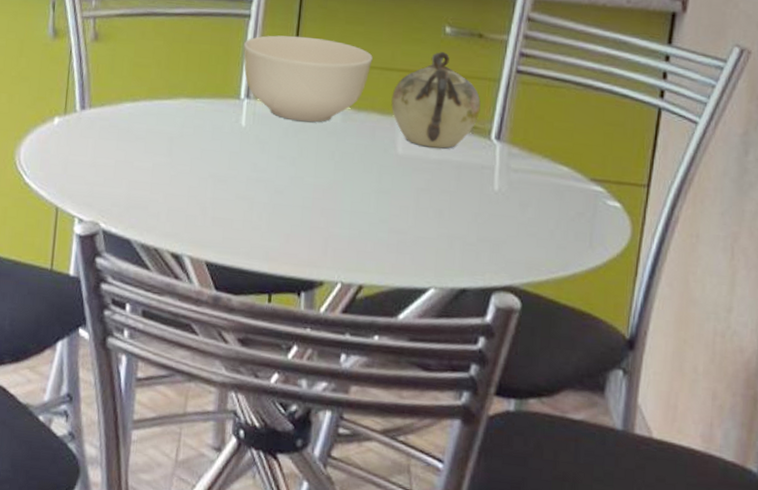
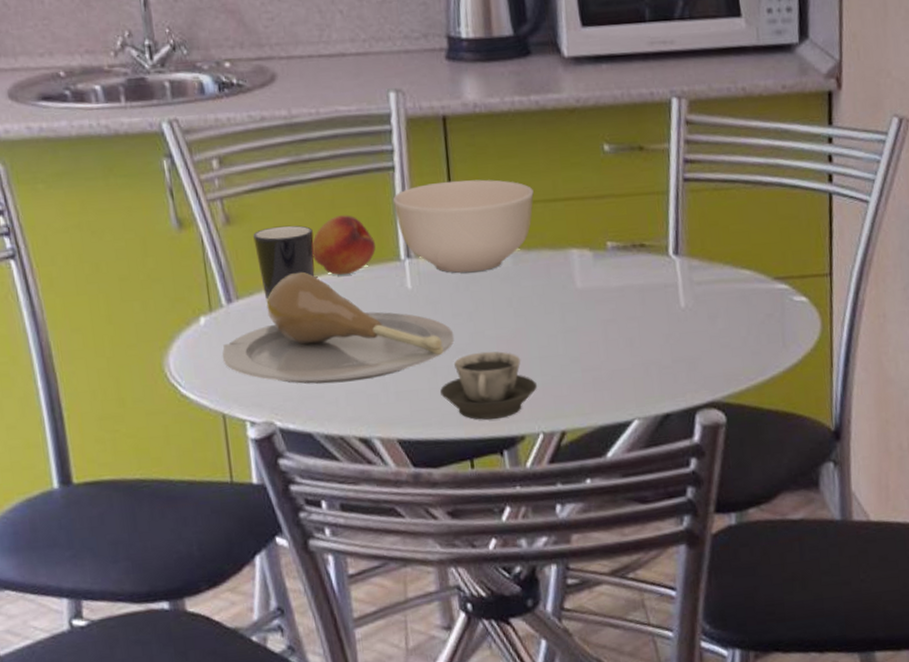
plate: none [66,93,276,201] -> present [222,272,455,384]
mug: none [114,49,168,115] -> present [253,225,315,302]
fruit: none [163,49,220,104] -> present [312,215,376,275]
cup: none [253,195,345,261] -> present [440,351,538,420]
teapot: present [391,52,481,149] -> none [560,172,654,276]

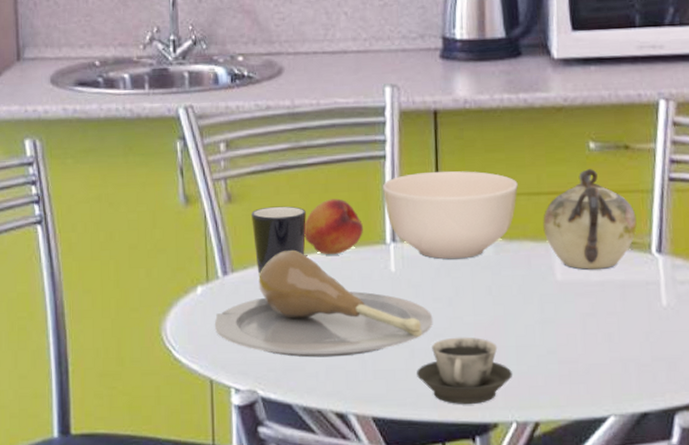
teapot: none [560,172,654,276] -> present [543,169,637,270]

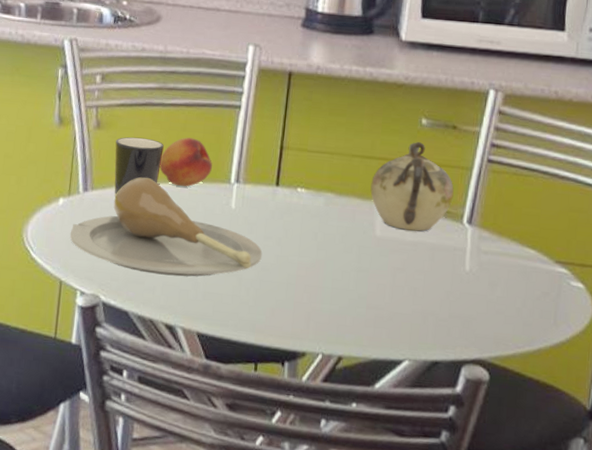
bowl: present [382,170,518,260] -> none [234,125,354,206]
cup: present [417,337,513,404] -> none [241,272,326,334]

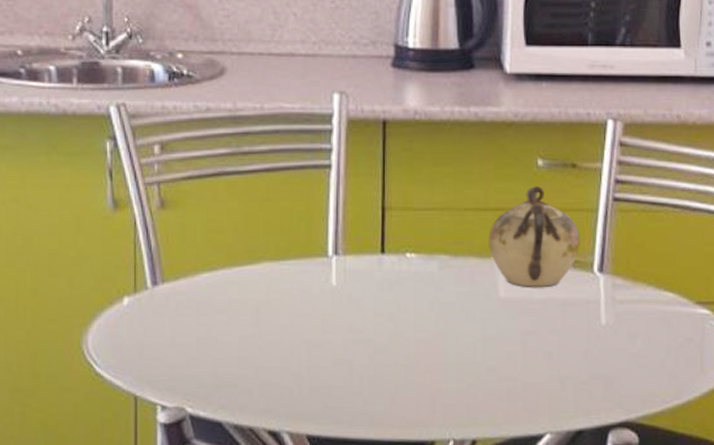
plate: present [70,177,263,277] -> none [141,261,374,374]
mug: present [114,137,164,197] -> none [186,214,245,288]
fruit: present [159,137,212,187] -> none [242,208,304,267]

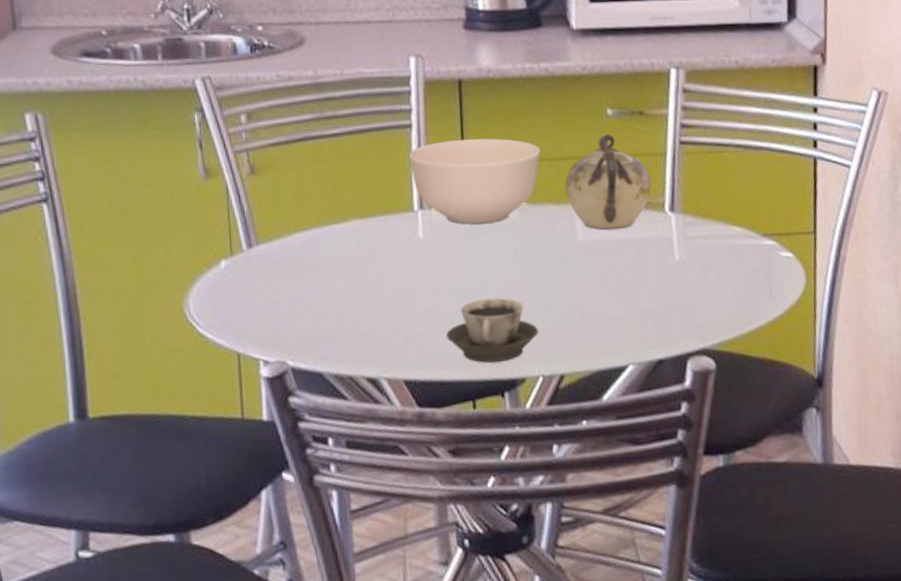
bowl: none [326,183,465,274] -> present [408,138,541,225]
cup: none [355,353,453,422] -> present [446,298,539,363]

